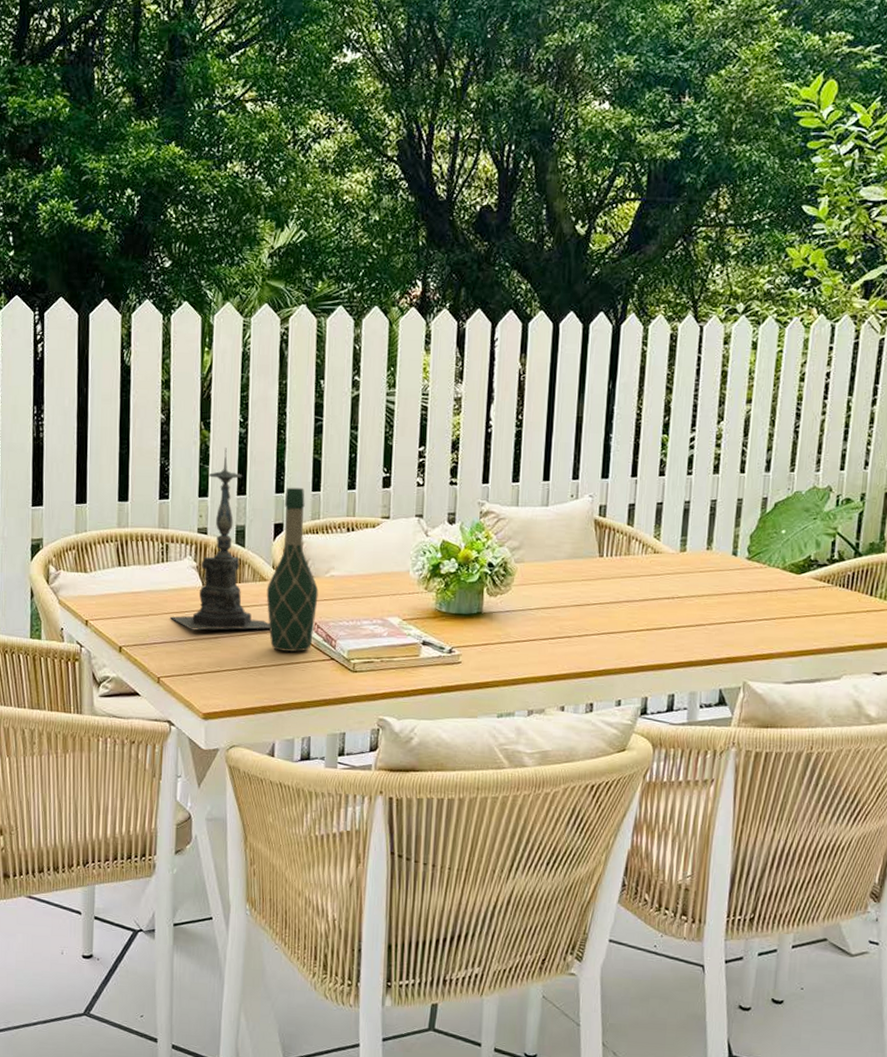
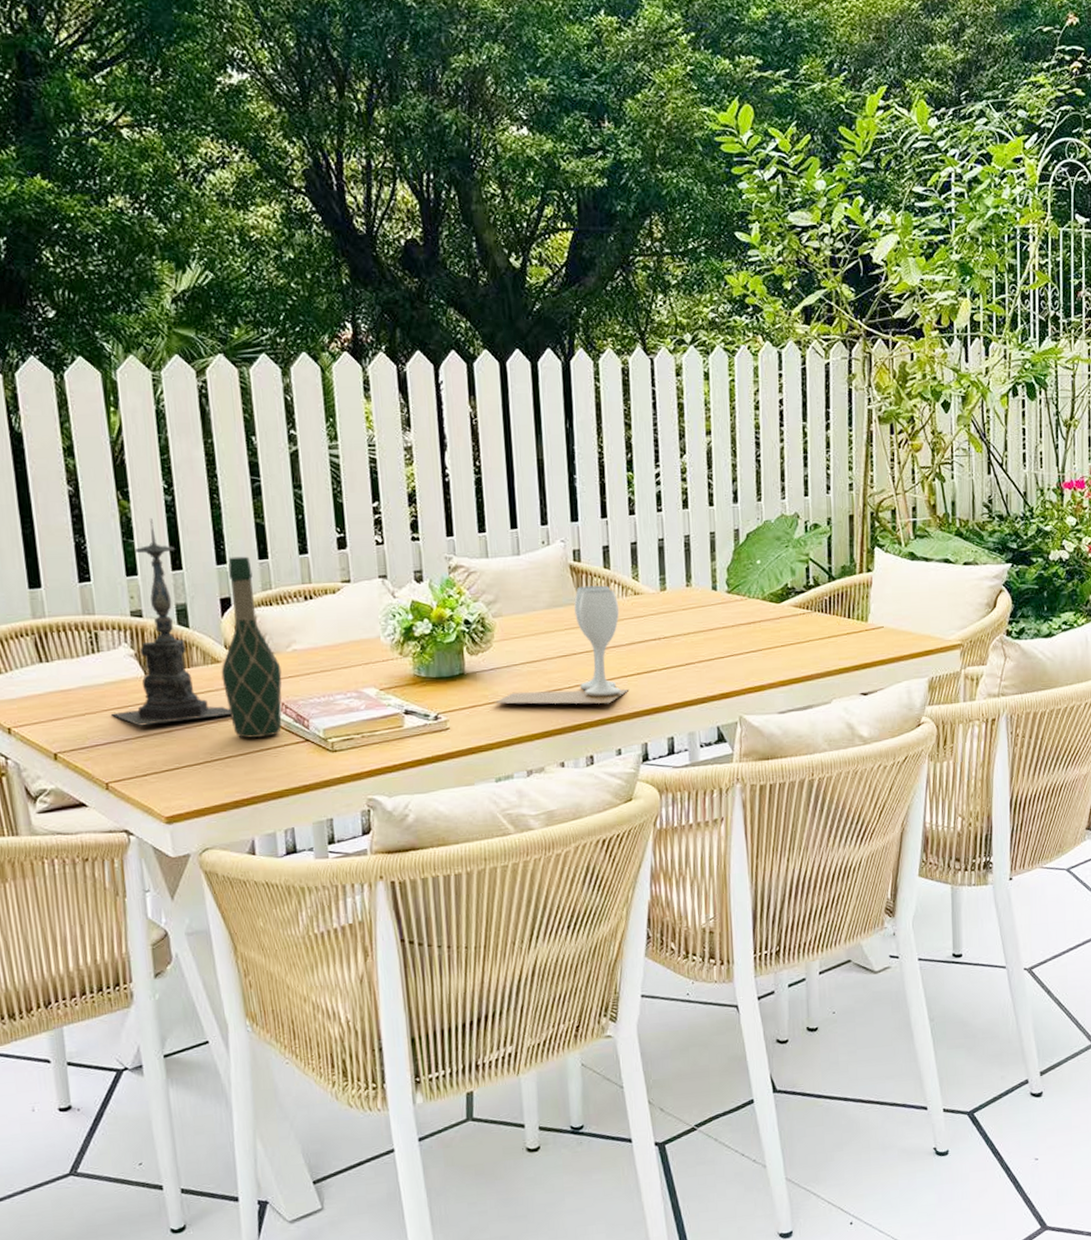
wineglass: none [506,540,638,656] -> present [494,585,630,704]

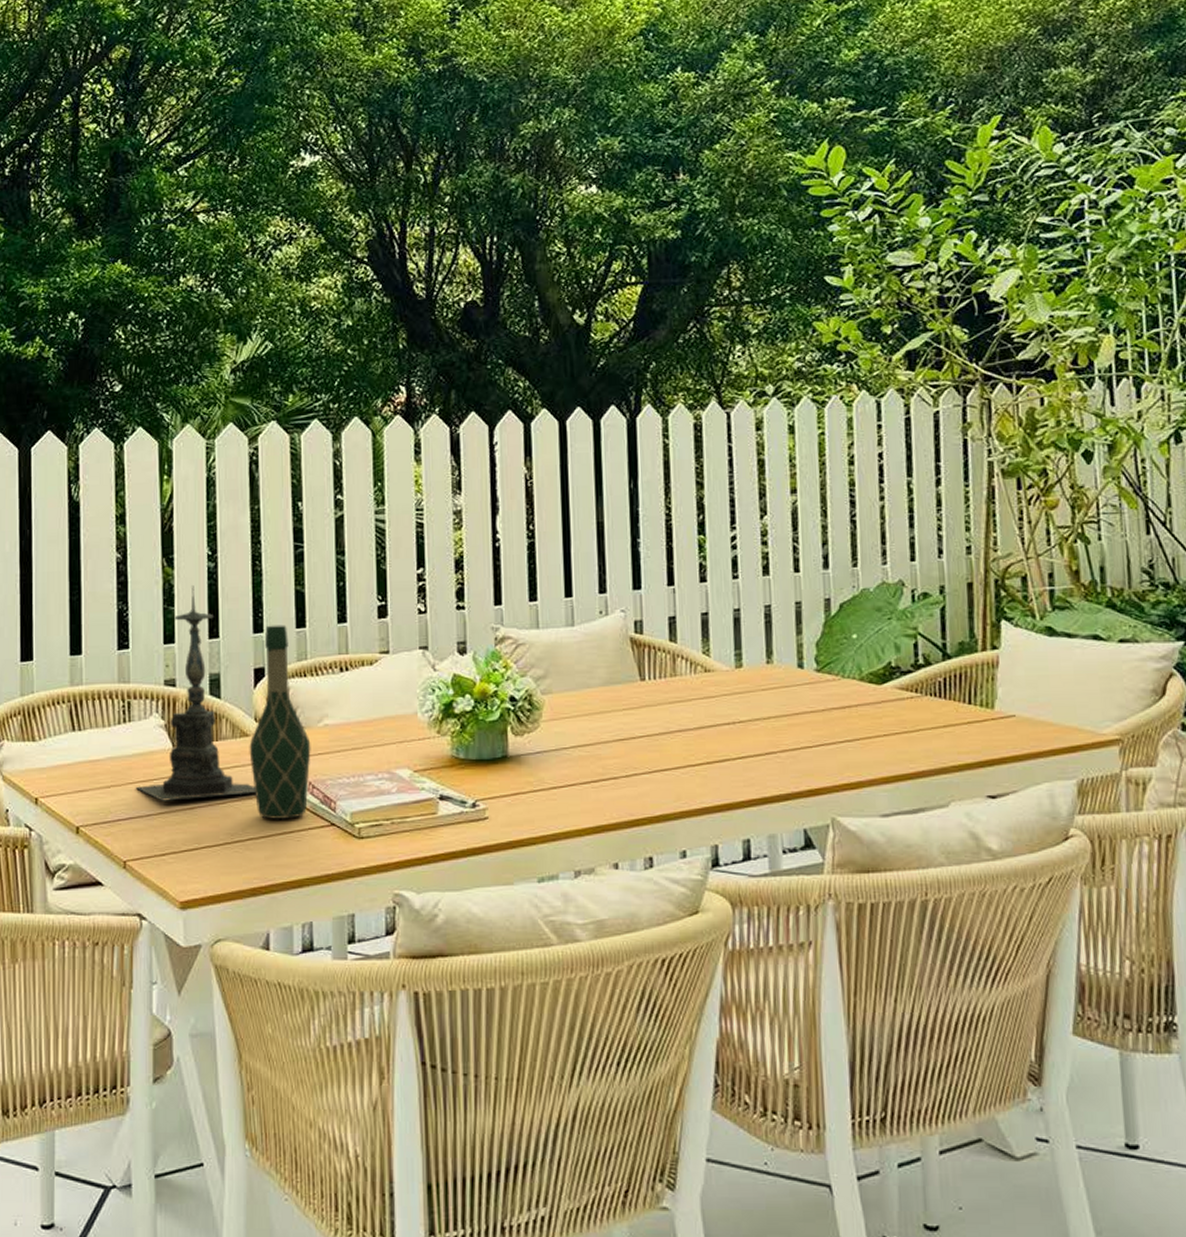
wineglass: present [494,585,630,704] -> none [539,660,697,797]

